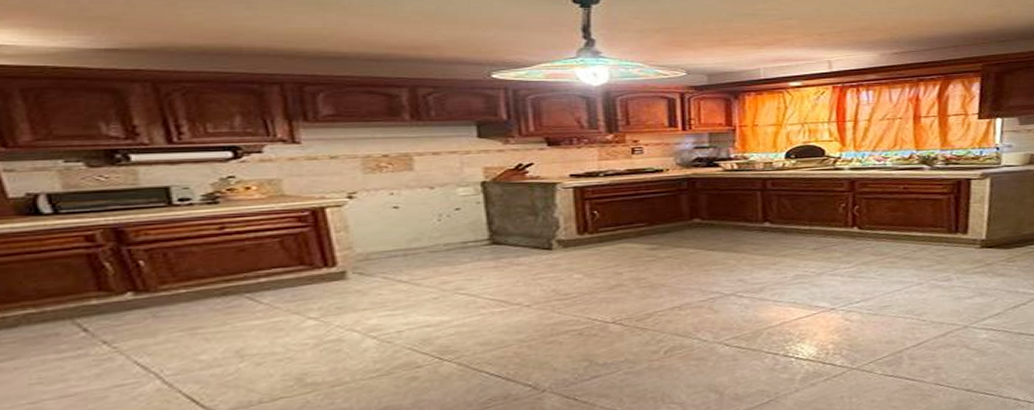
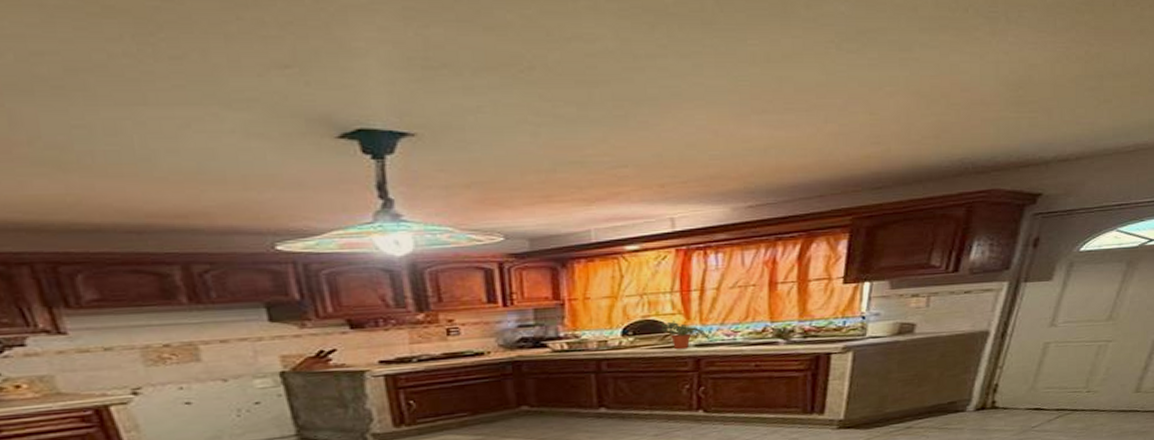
potted plant: none [817,147,860,172] -> present [658,321,706,350]

